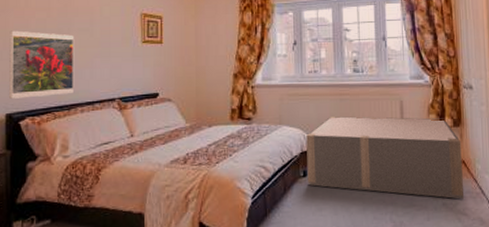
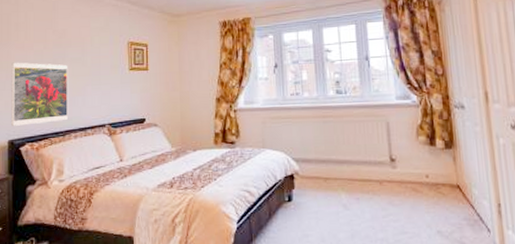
storage bench: present [306,116,464,199] -> none [290,139,460,227]

